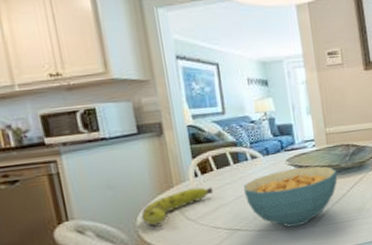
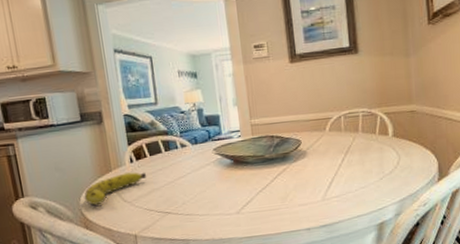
cereal bowl: present [243,166,338,227] -> none [173,155,262,213]

